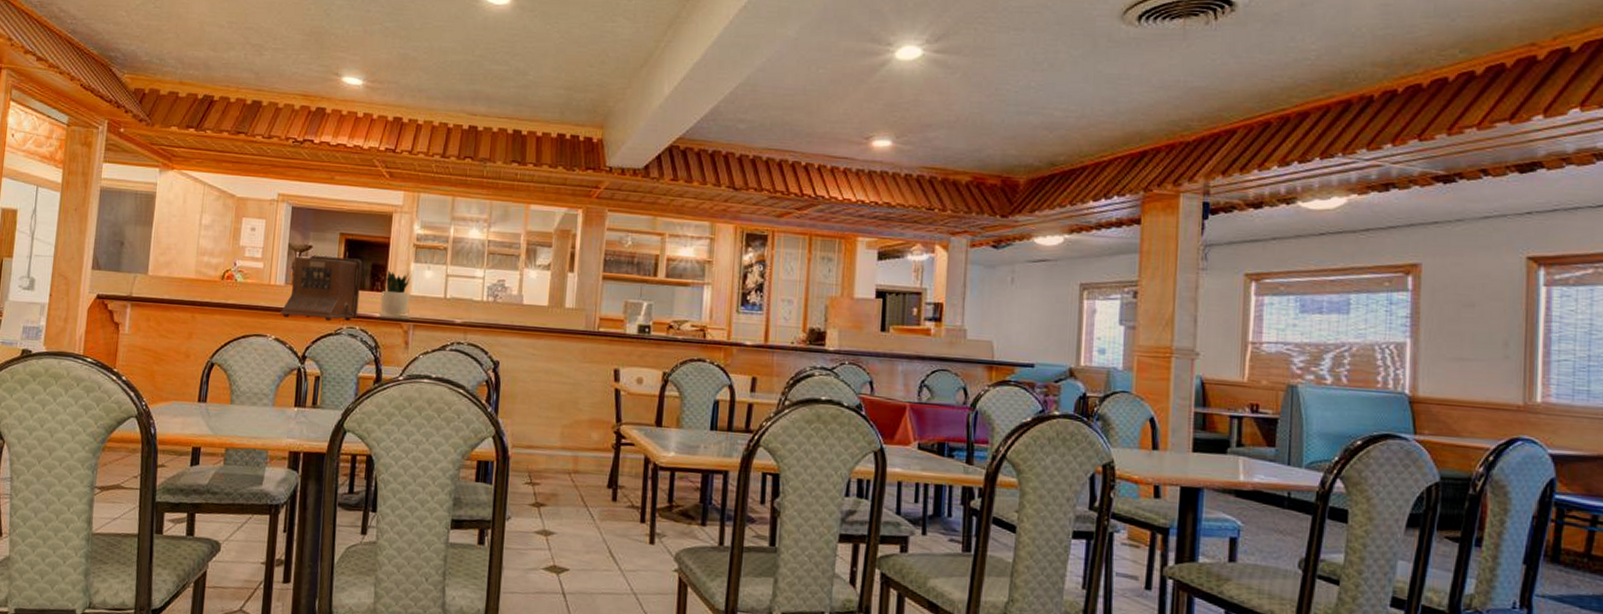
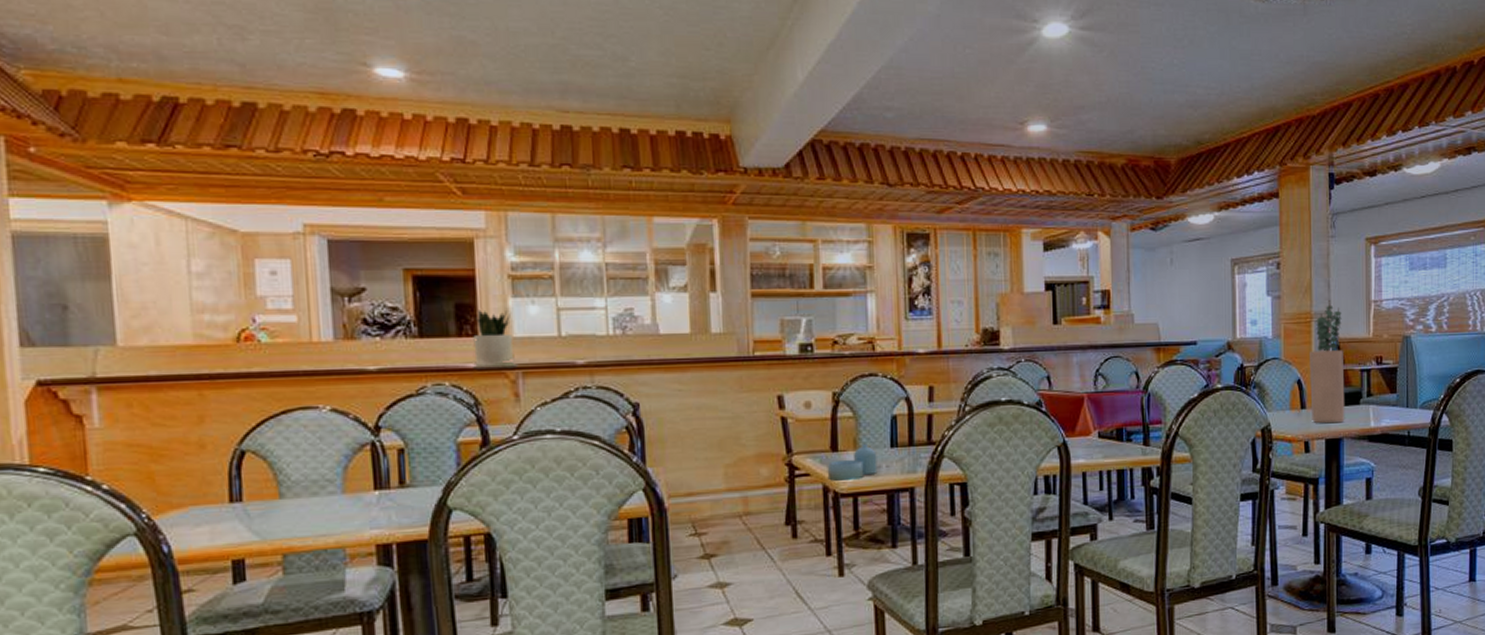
cash register: present [280,255,362,322] -> none [333,299,445,383]
sugar dispenser: none [649,422,697,455] -> present [827,443,878,481]
vase: none [1165,335,1210,472] -> present [1310,299,1345,424]

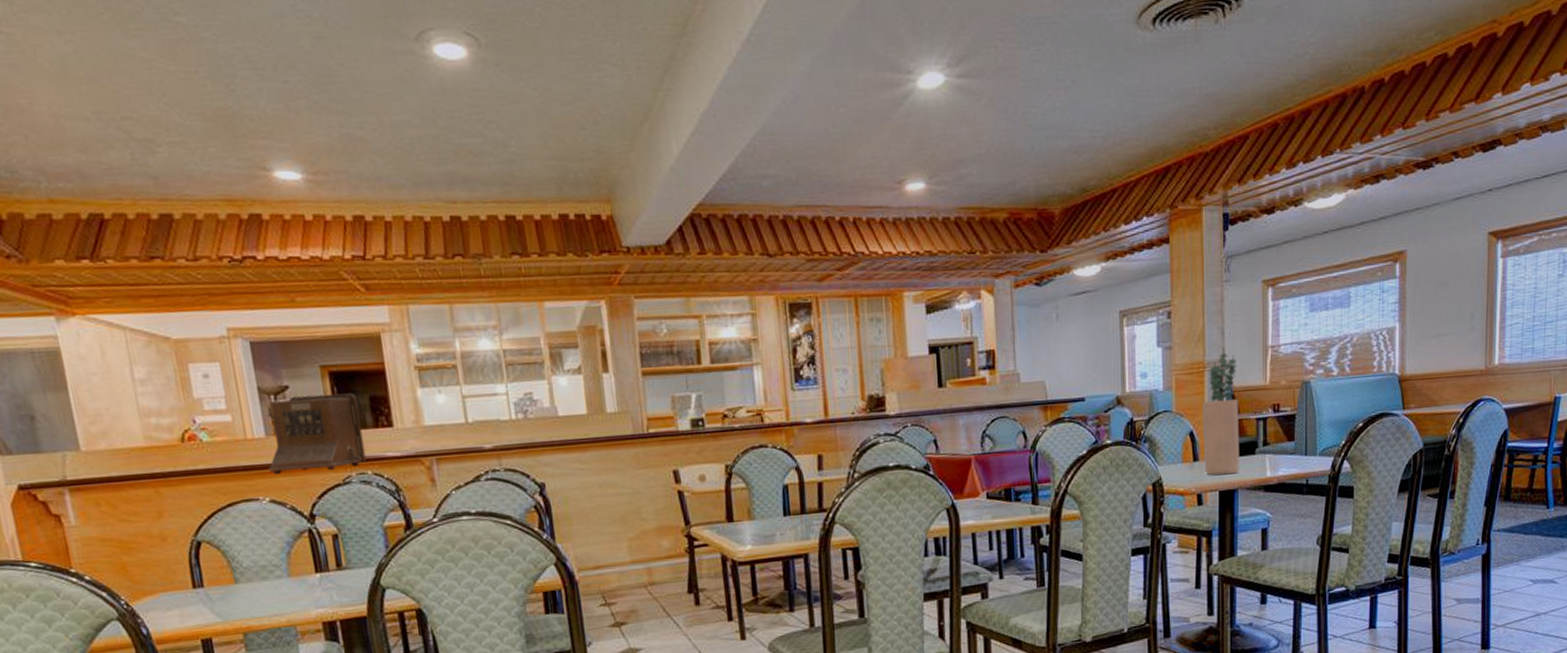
cash register: none [333,299,445,383] -> present [267,393,367,475]
planter: present [471,310,519,371] -> none [388,401,432,459]
sugar dispenser: present [827,443,878,481] -> none [723,513,772,550]

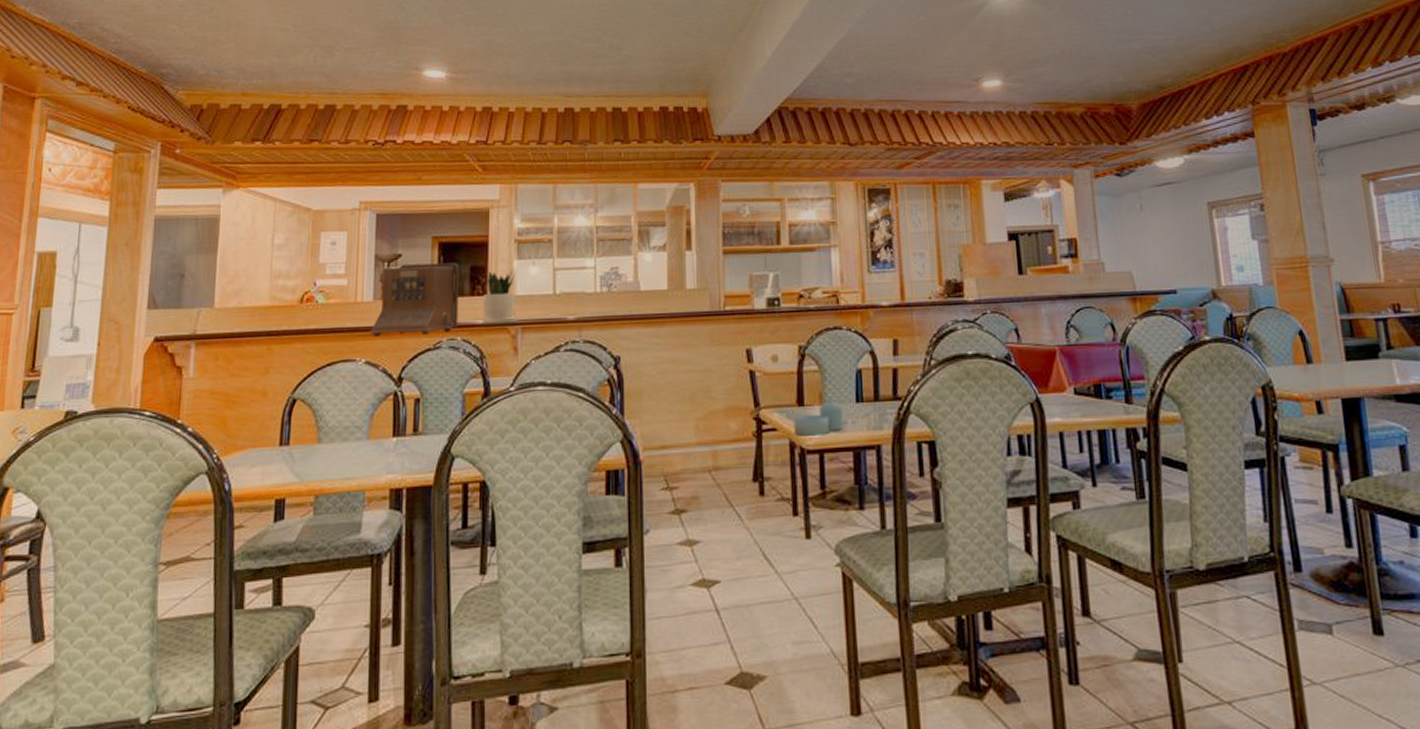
planter: none [388,401,432,459] -> present [480,271,519,327]
sugar dispenser: none [723,513,772,550] -> present [793,398,844,436]
vase: present [1203,347,1240,476] -> none [1310,241,1363,381]

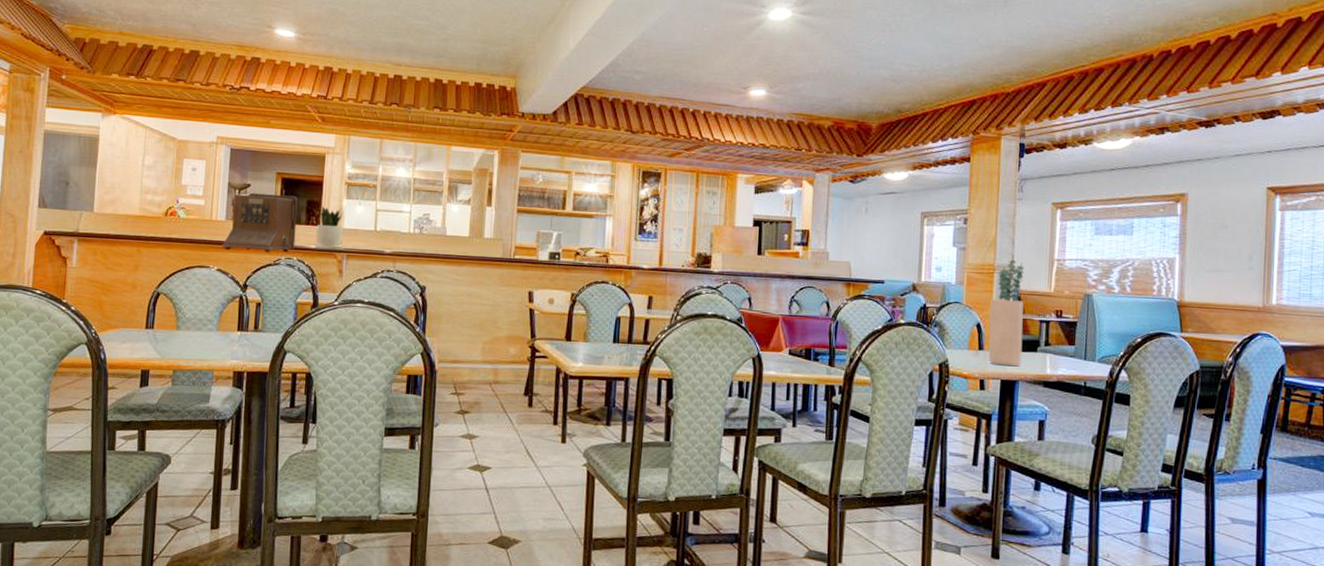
sugar dispenser: present [793,398,844,436] -> none [560,337,602,366]
vase: none [1310,241,1363,381] -> present [988,254,1024,367]

